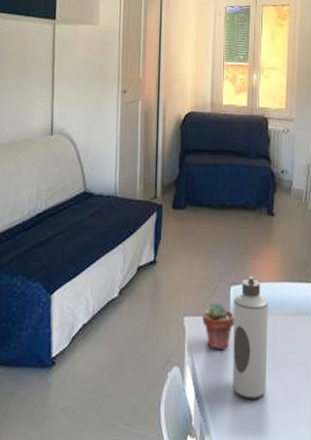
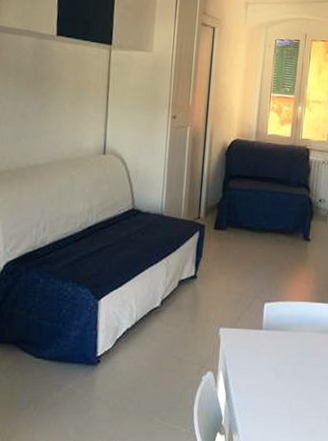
potted succulent: present [202,301,235,351] -> none [236,316,267,360]
water bottle: present [233,276,268,399] -> none [261,295,299,405]

